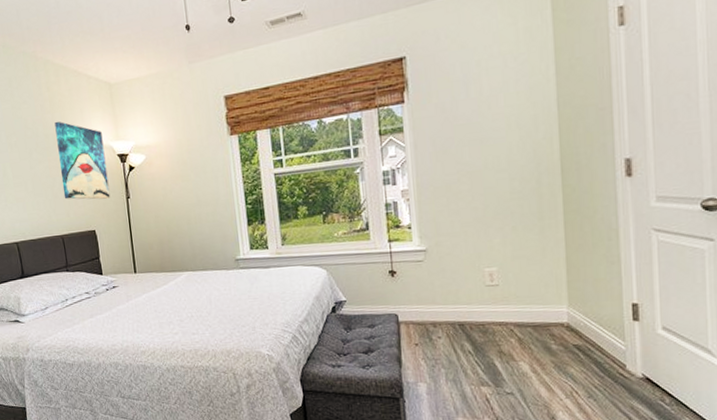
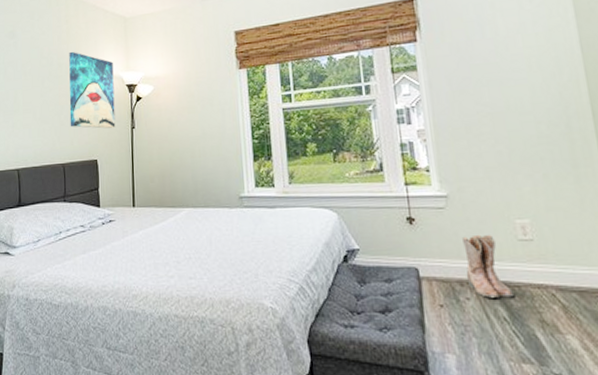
boots: none [438,282,479,336] -> present [463,234,515,298]

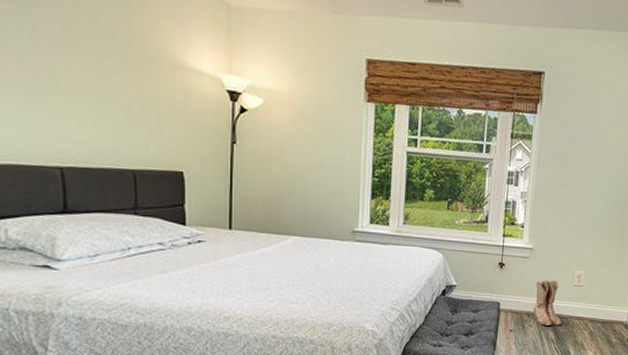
wall art: present [69,51,116,129] -> none [142,29,210,138]

